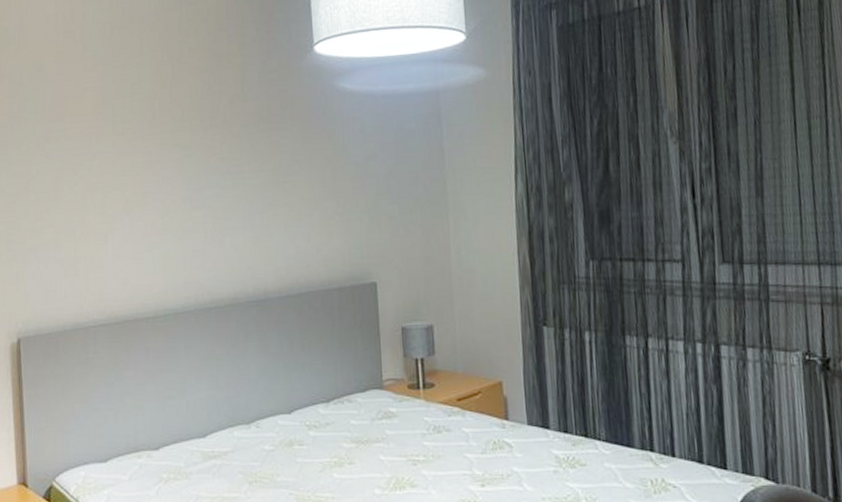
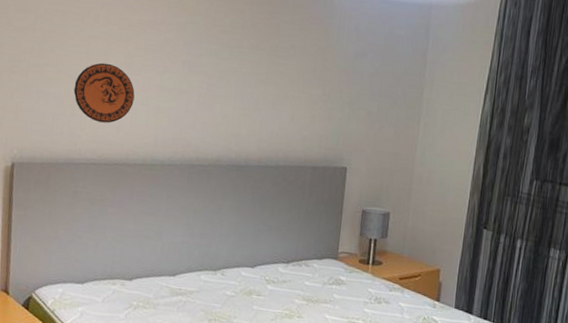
decorative plate: none [74,214,138,279] -> present [73,62,135,123]

